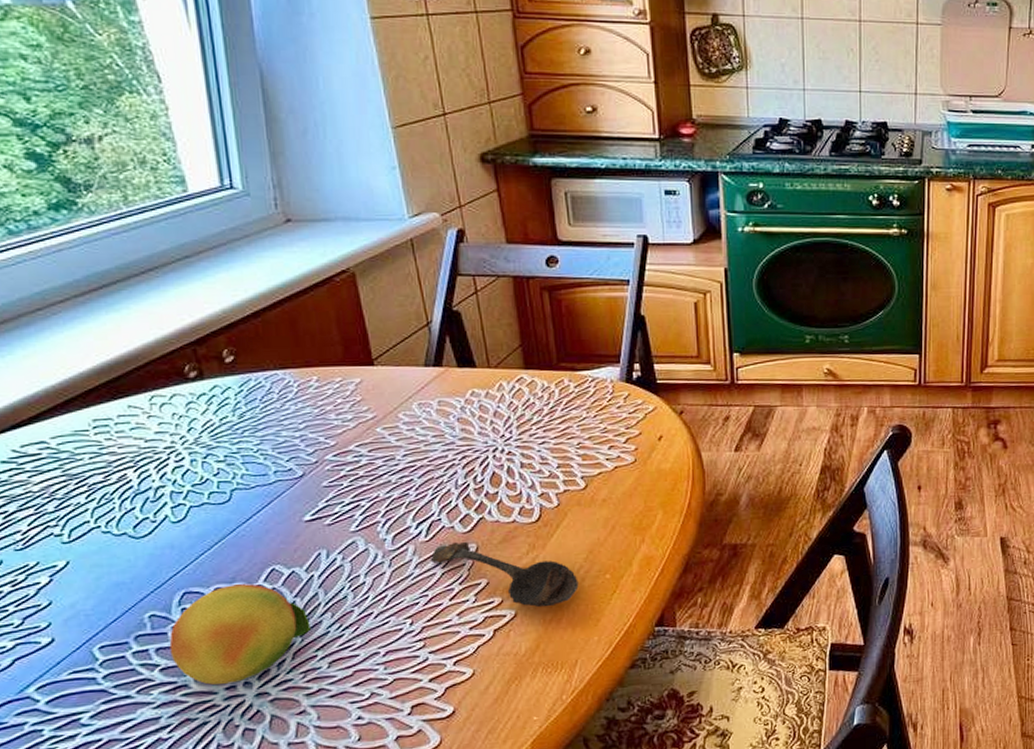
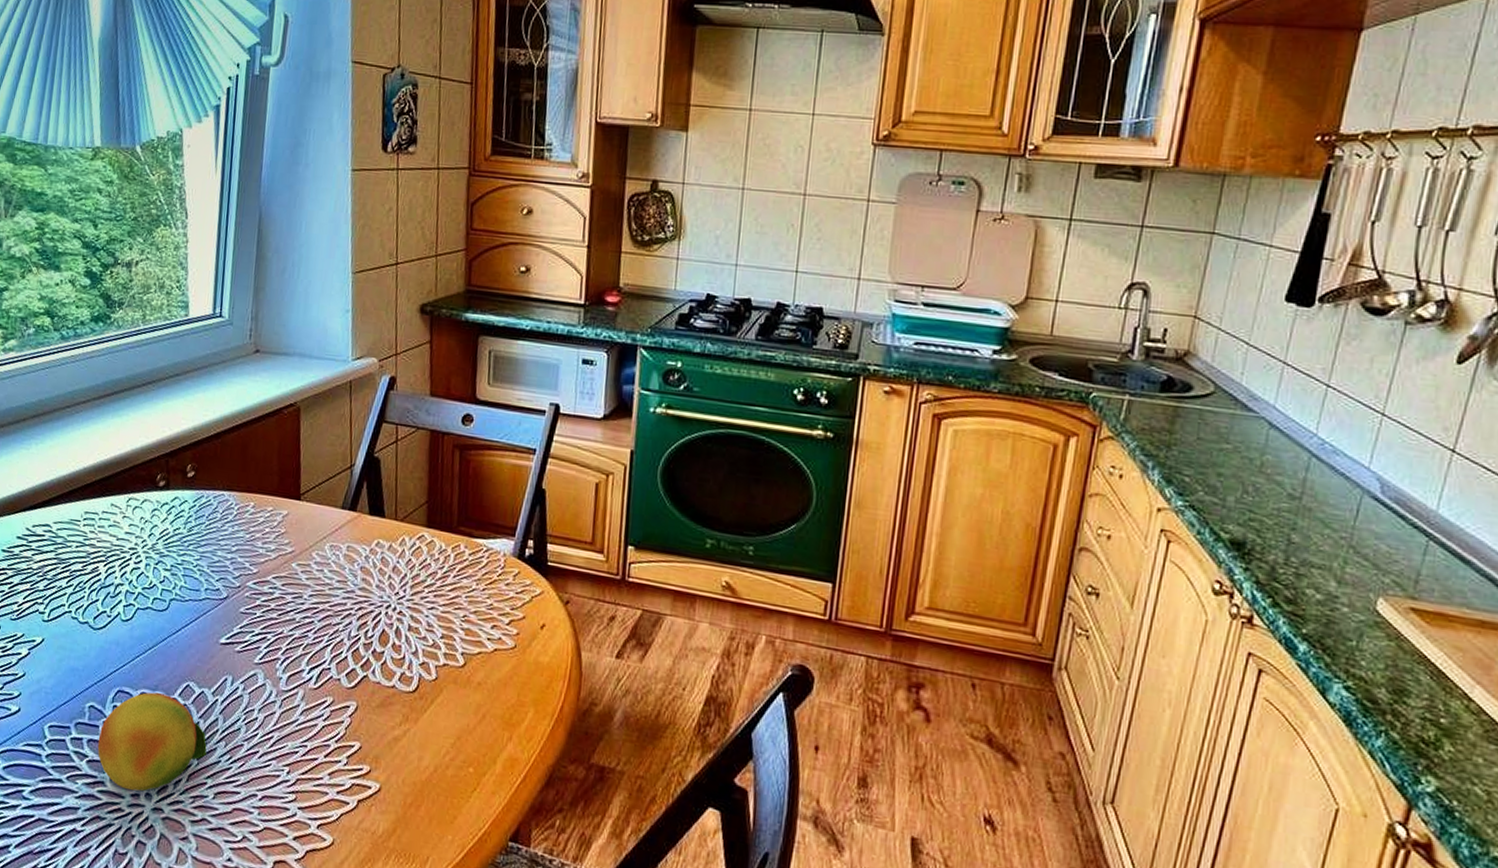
spoon: present [431,541,579,607] -> none [315,695,443,789]

